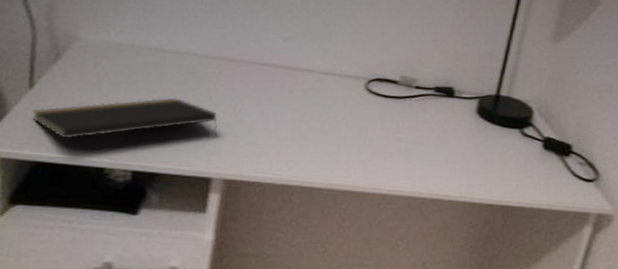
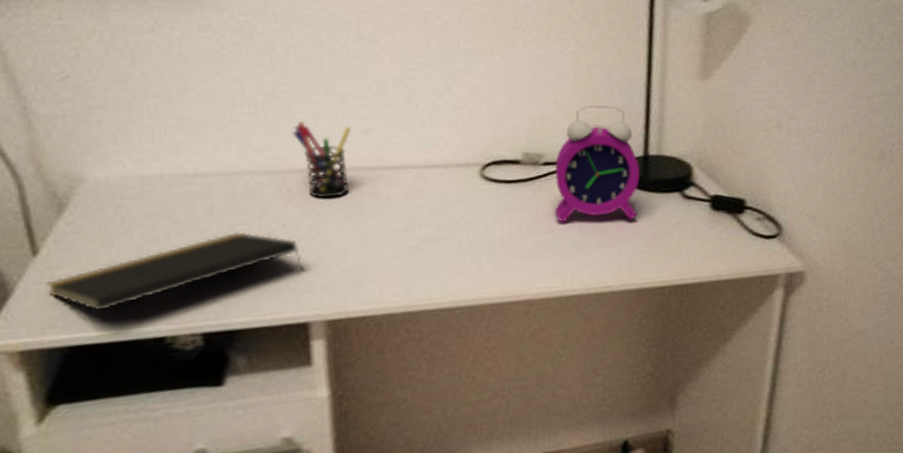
pen holder: none [233,23,277,85] -> present [292,121,352,199]
alarm clock: none [416,47,491,145] -> present [554,105,640,223]

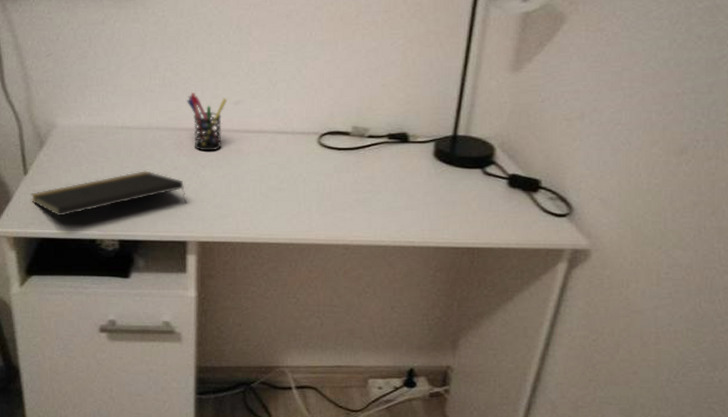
alarm clock: present [554,105,640,223] -> none [373,90,448,189]

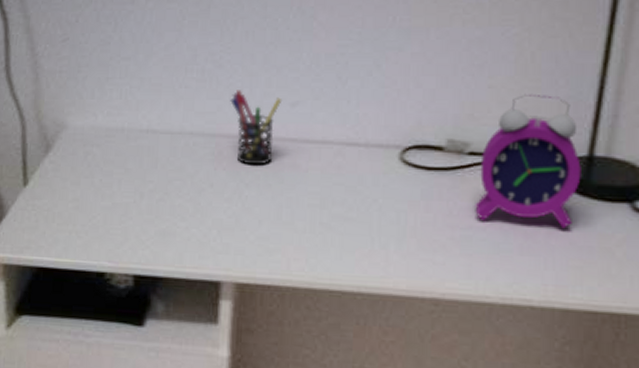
notepad: present [30,171,187,217] -> none [29,187,224,241]
alarm clock: none [373,90,448,189] -> present [475,93,581,228]

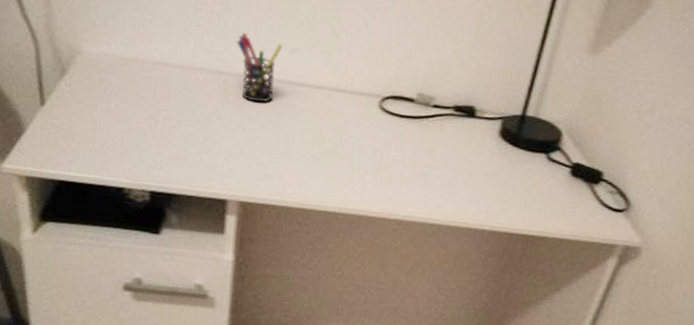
alarm clock: present [475,93,581,228] -> none [434,60,516,170]

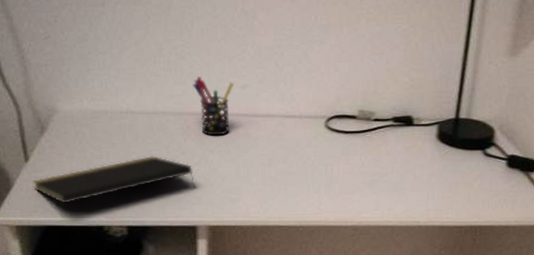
notepad: none [48,116,230,159] -> present [33,156,196,204]

